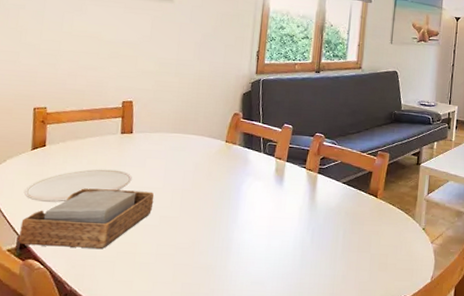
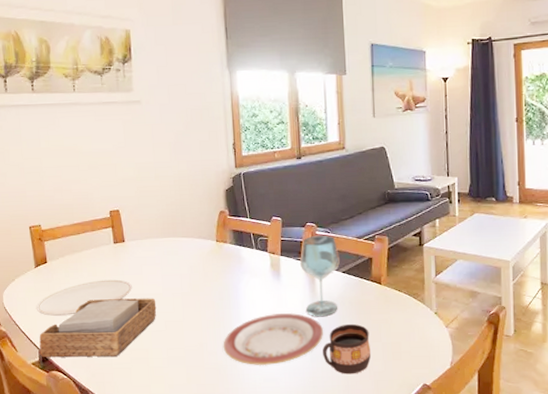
plate: none [215,217,318,269] -> present [223,312,324,366]
wine glass: none [303,145,343,224] -> present [300,235,341,317]
cup: none [313,233,360,283] -> present [323,323,371,375]

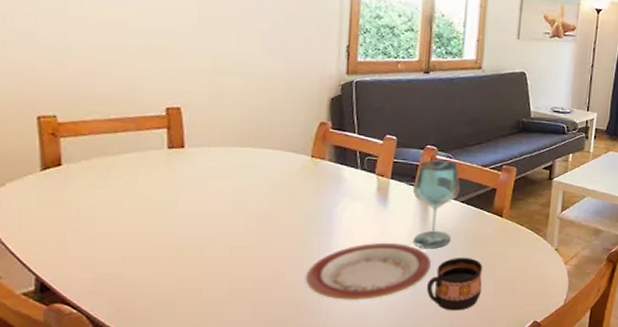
plate: present [37,279,132,316] -> none [38,192,189,234]
napkin holder: present [39,298,157,358] -> none [36,216,221,287]

